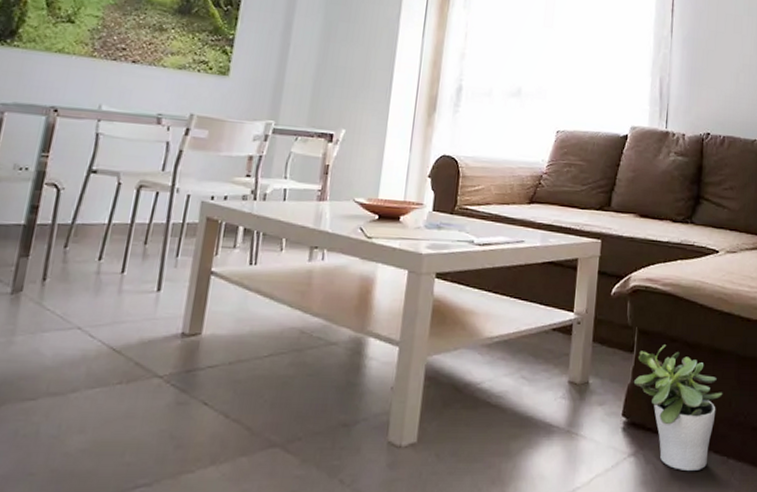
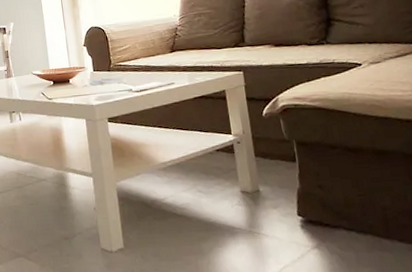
potted plant: present [633,345,723,472] -> none [301,152,396,259]

